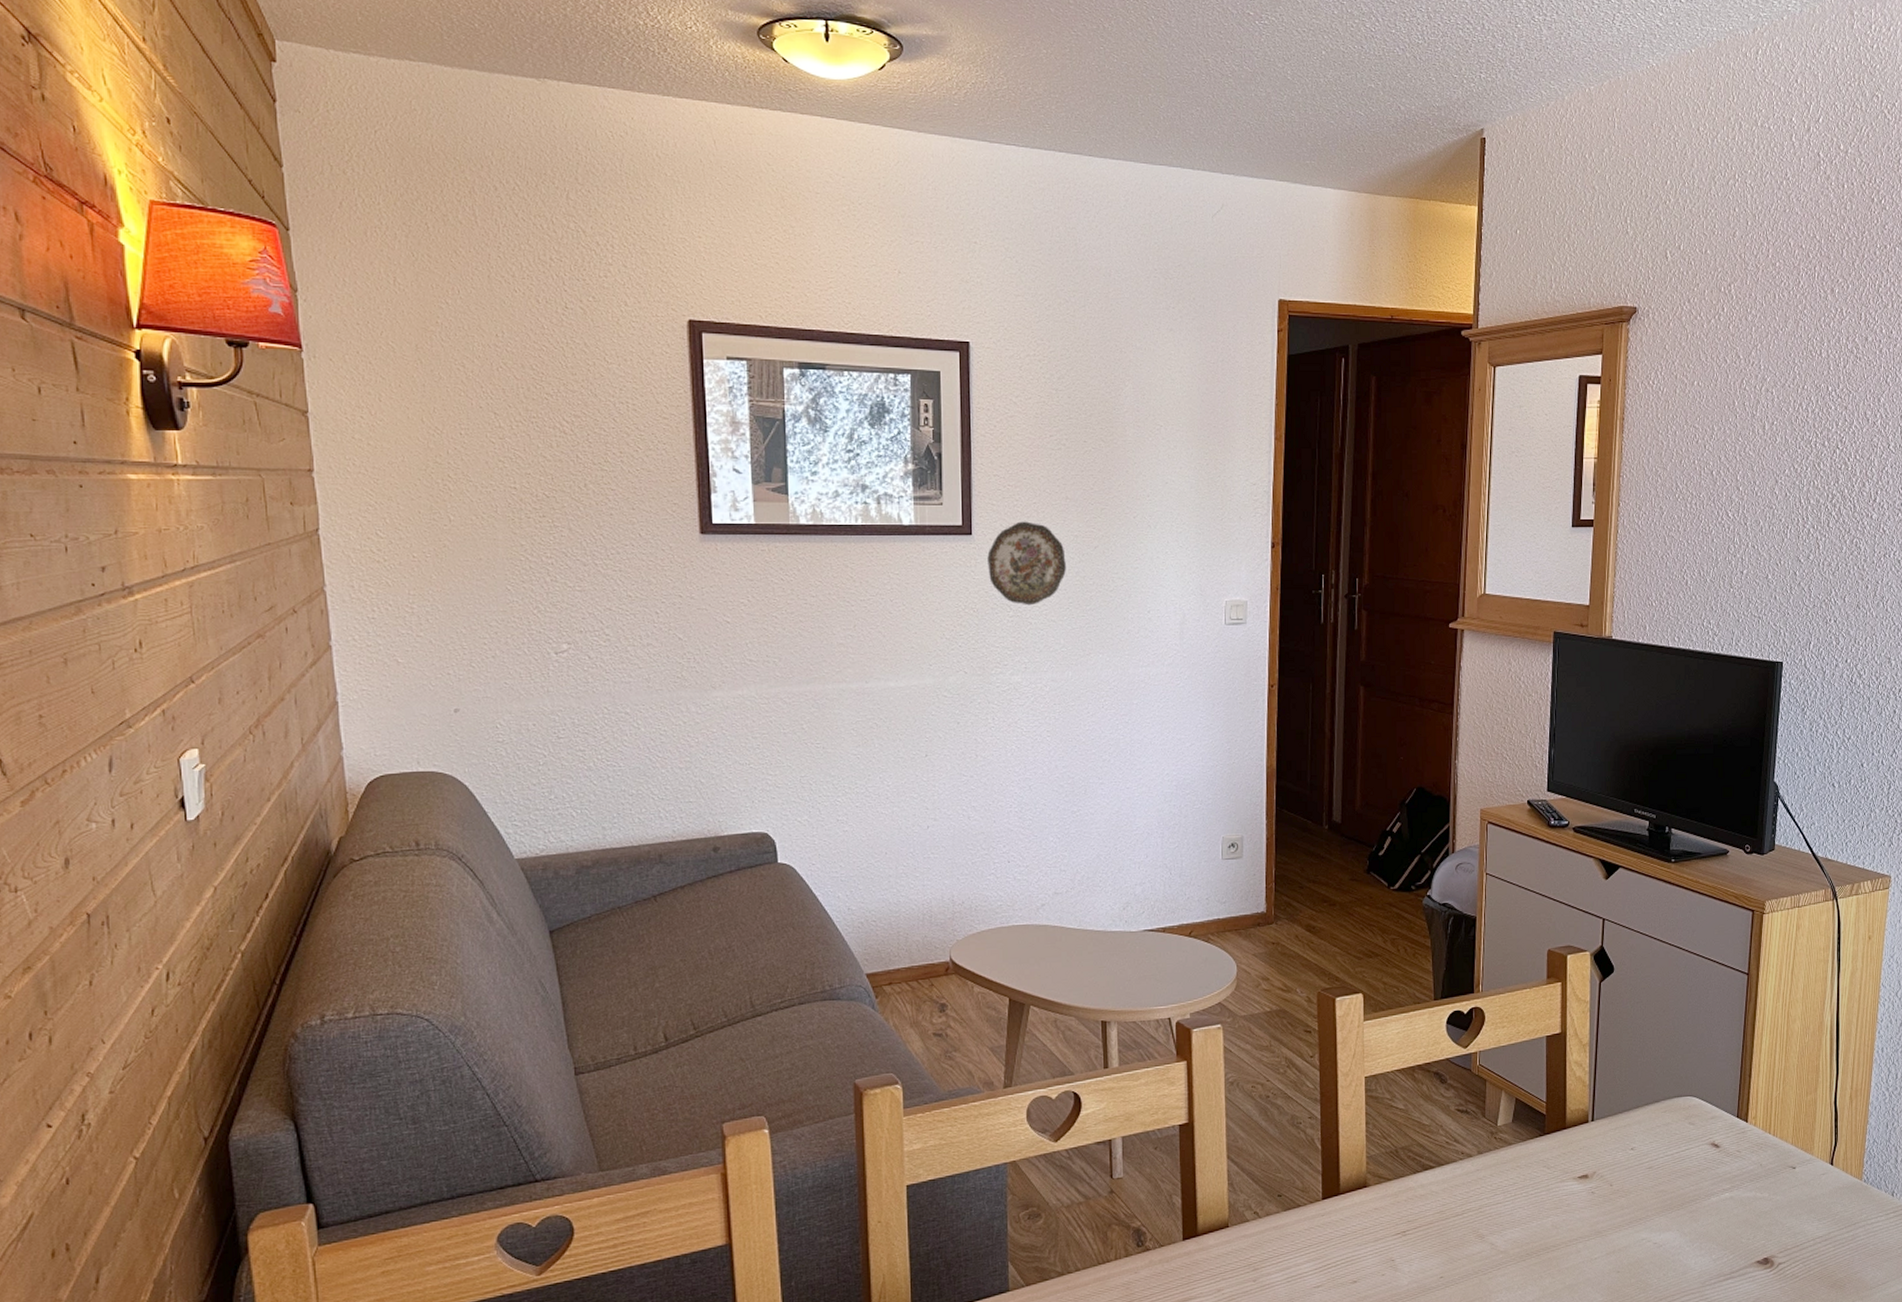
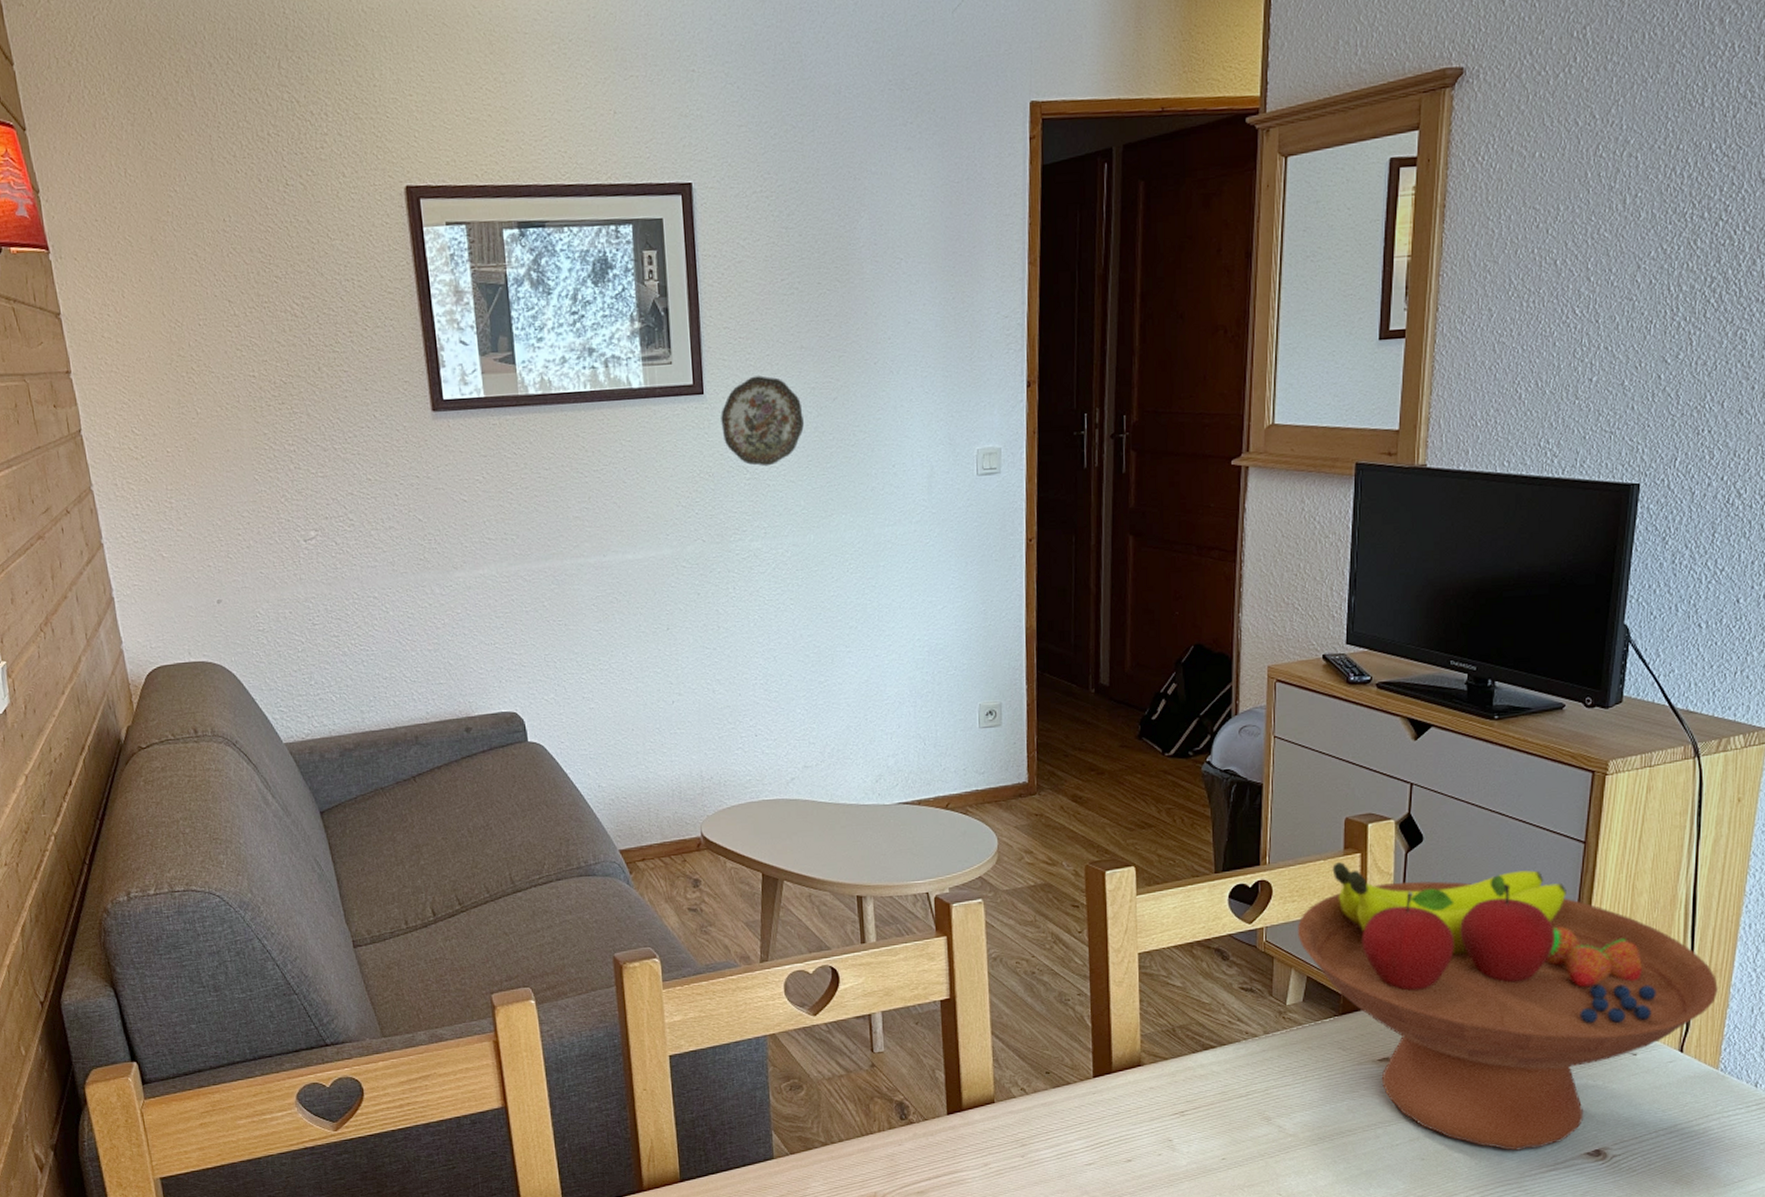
fruit bowl: none [1507,991,1859,1261] -> present [1298,862,1718,1151]

